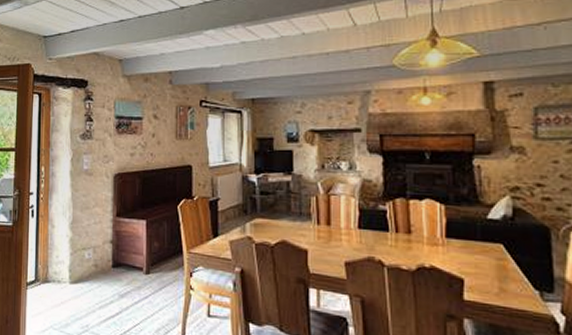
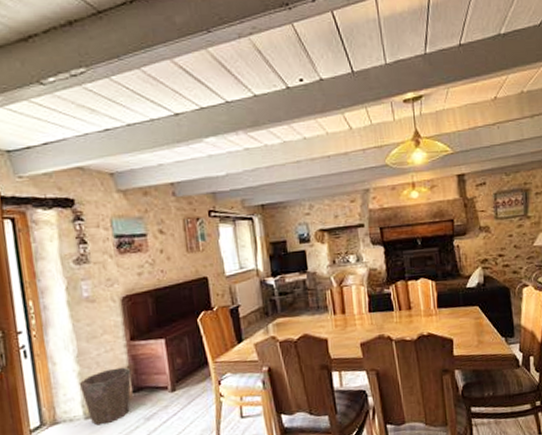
waste bin: none [69,240,113,293] -> present [78,367,132,426]

